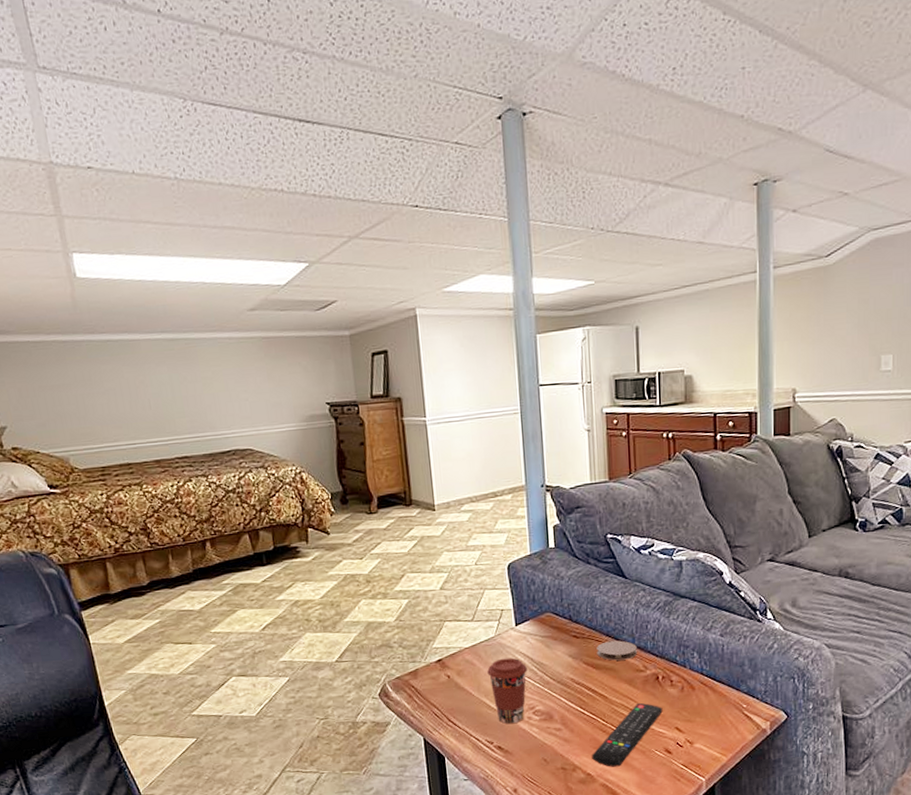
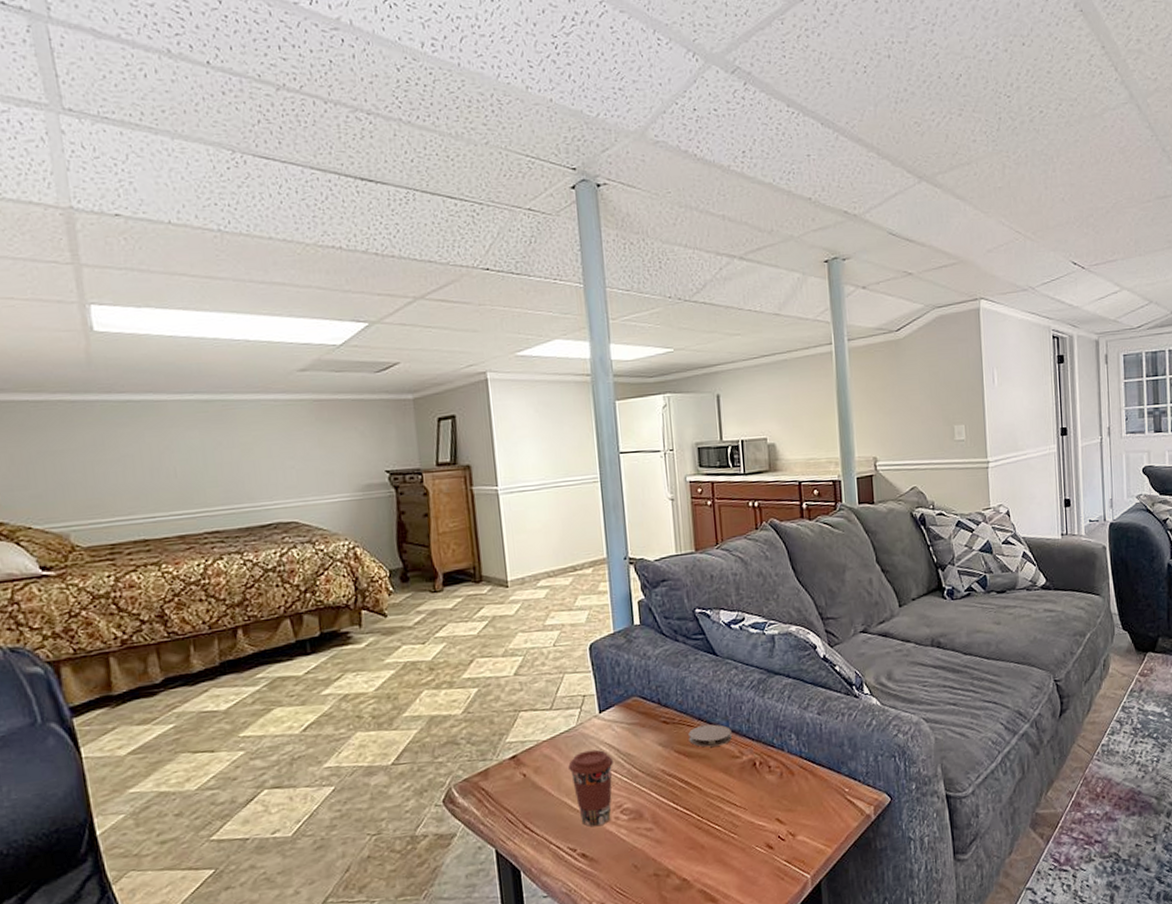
remote control: present [592,702,663,767] -> none [687,793,762,870]

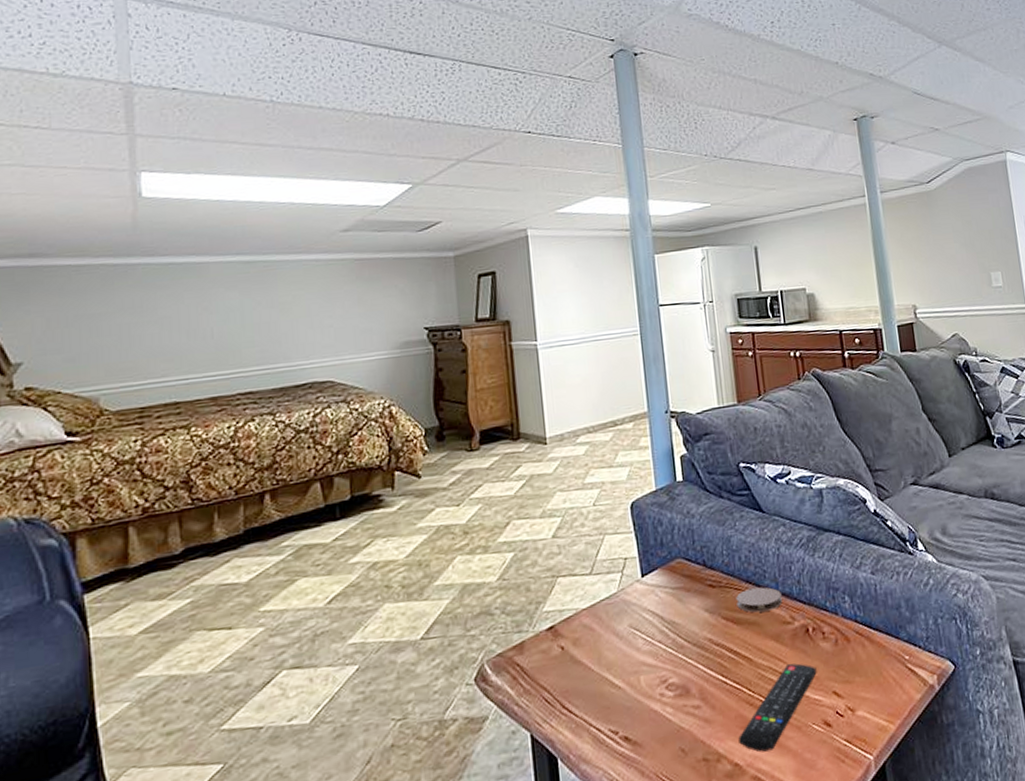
coffee cup: present [568,749,614,826] -> none [609,617,658,705]
remote control: none [687,793,762,870] -> present [738,663,817,753]

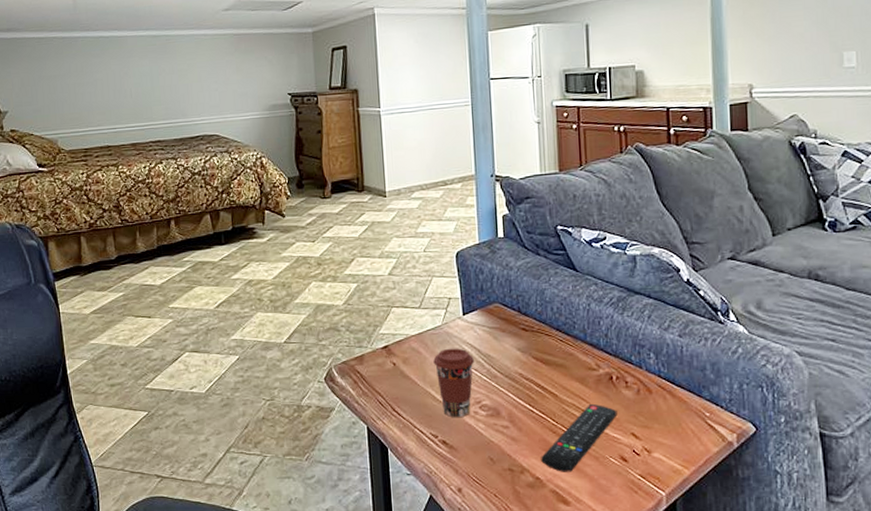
coffee cup: none [609,617,658,705] -> present [433,348,475,417]
coaster: present [736,587,782,613] -> none [546,336,589,357]

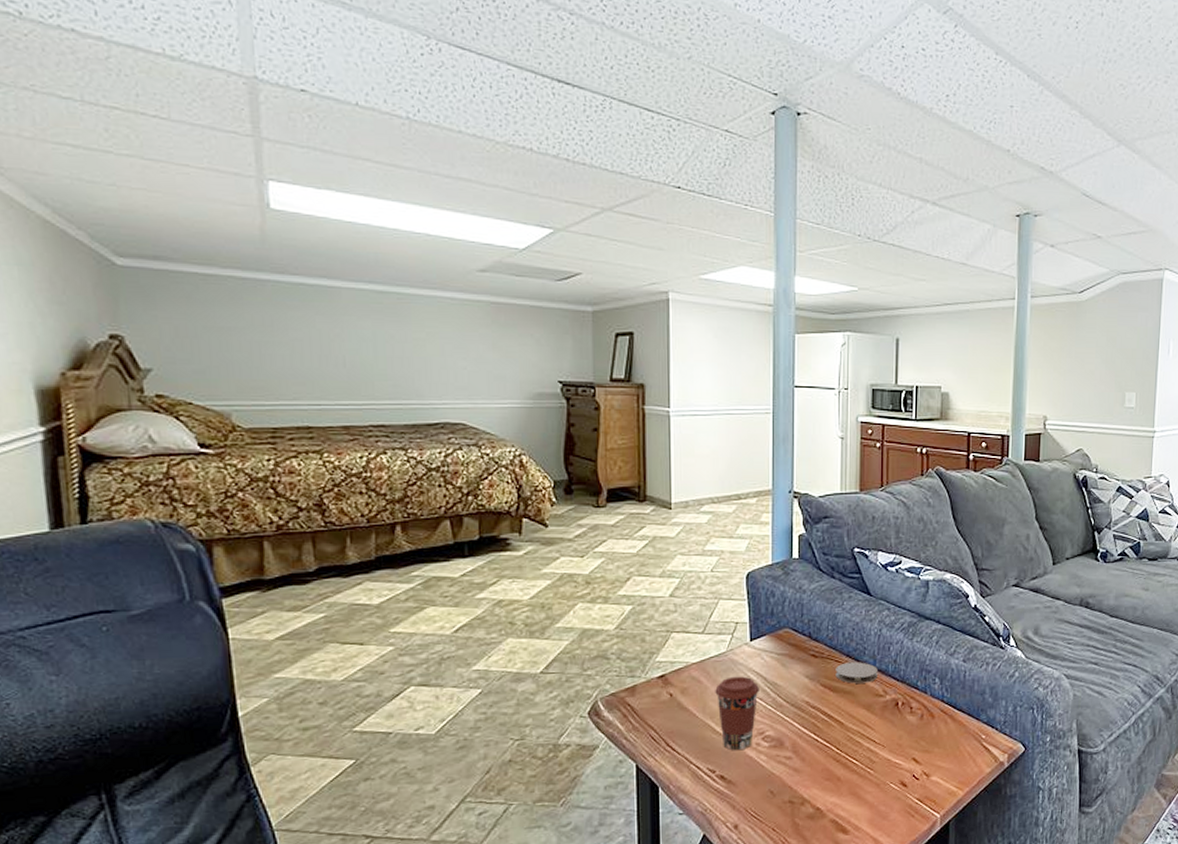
remote control: present [541,403,617,472] -> none [823,730,901,801]
coaster: none [546,336,589,357] -> present [835,662,878,684]

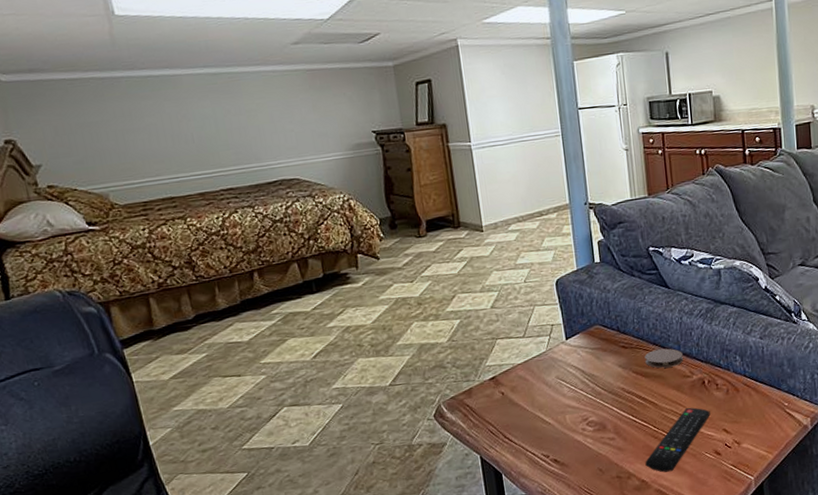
coffee cup: present [715,676,761,750] -> none [540,371,580,436]
remote control: none [823,730,901,801] -> present [645,407,710,473]

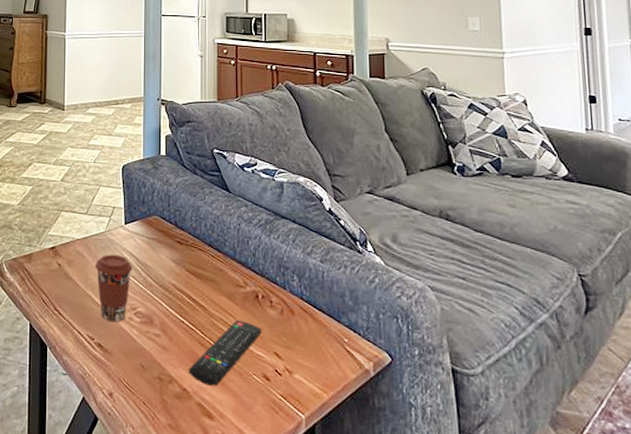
coffee cup: none [540,371,580,436] -> present [95,254,133,322]
coaster: present [644,348,683,368] -> none [199,251,238,273]

